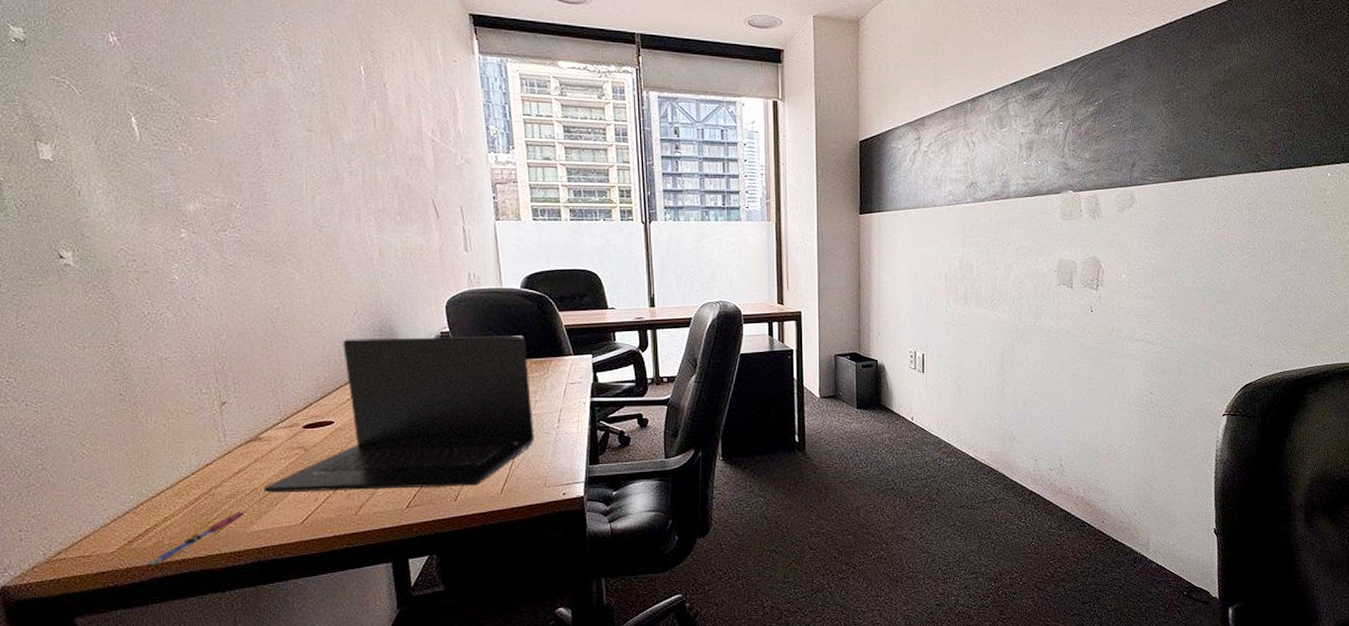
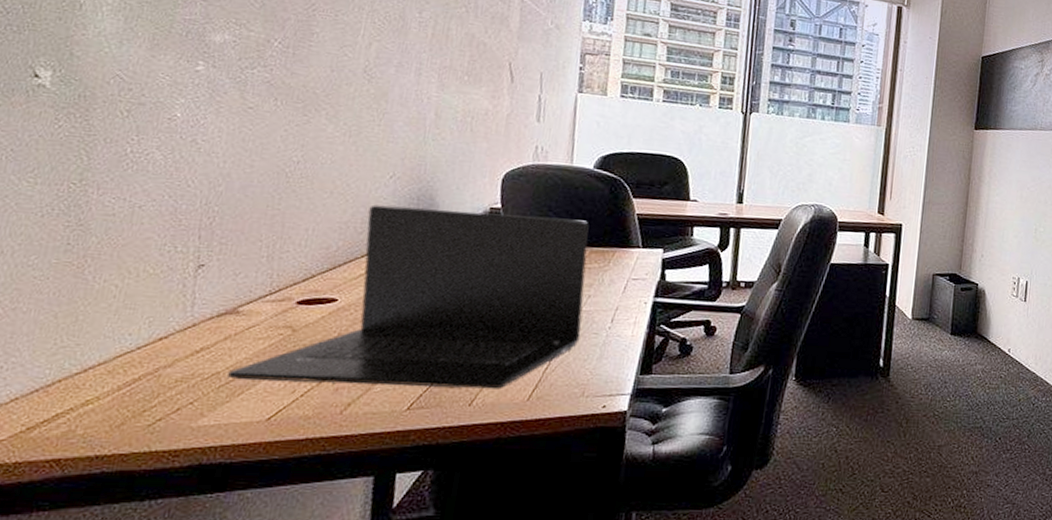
pen: present [145,511,245,566] -> none [42,399,196,462]

